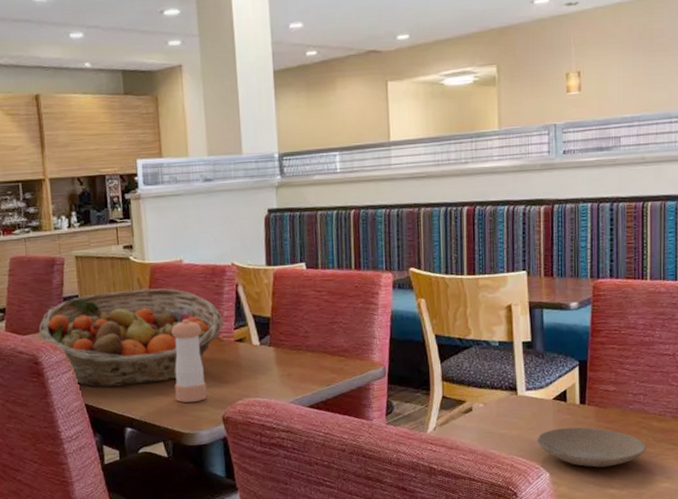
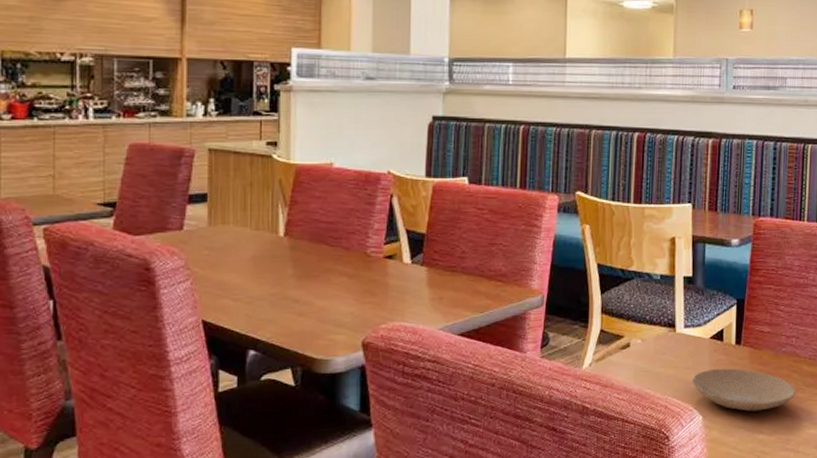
fruit basket: present [38,288,223,388] -> none [154,192,372,302]
pepper shaker: present [172,318,207,403] -> none [311,228,348,324]

